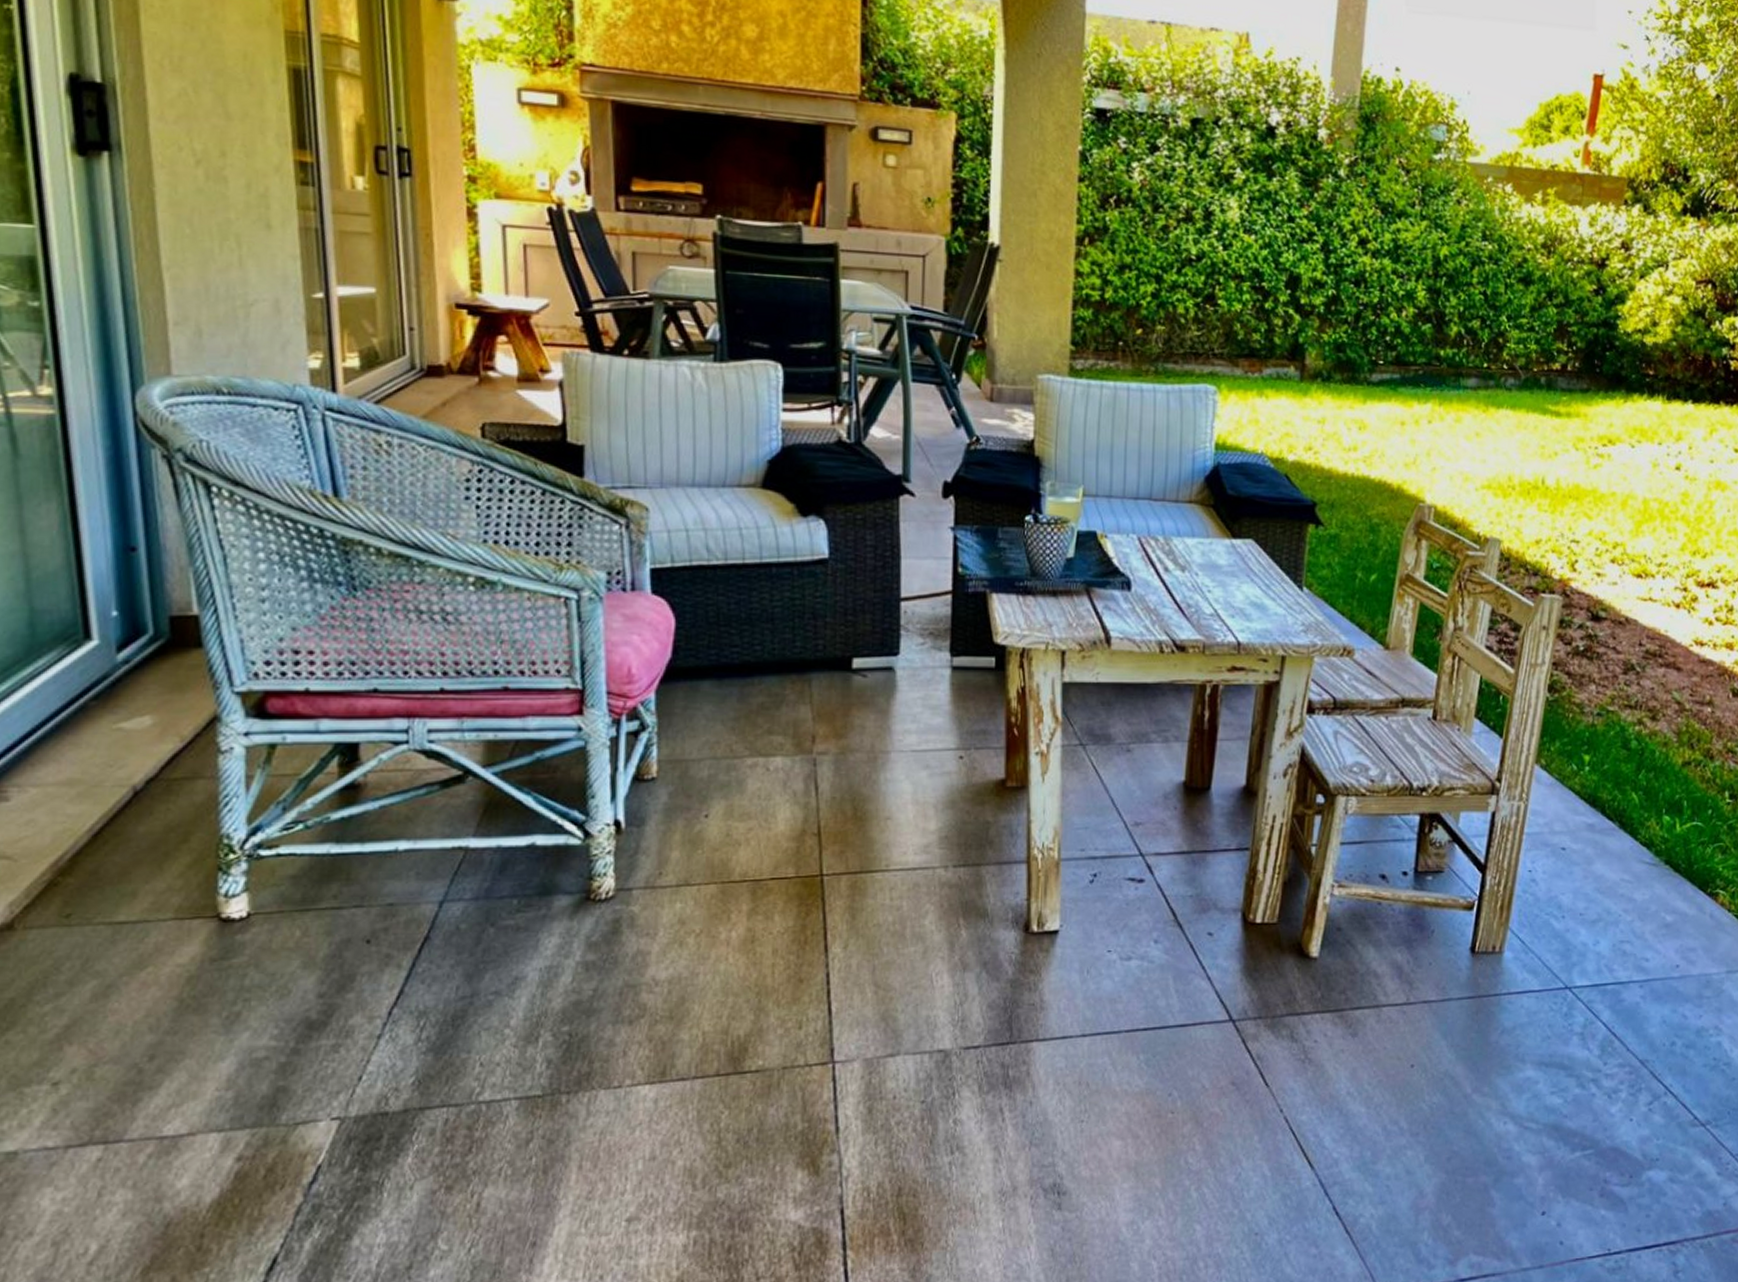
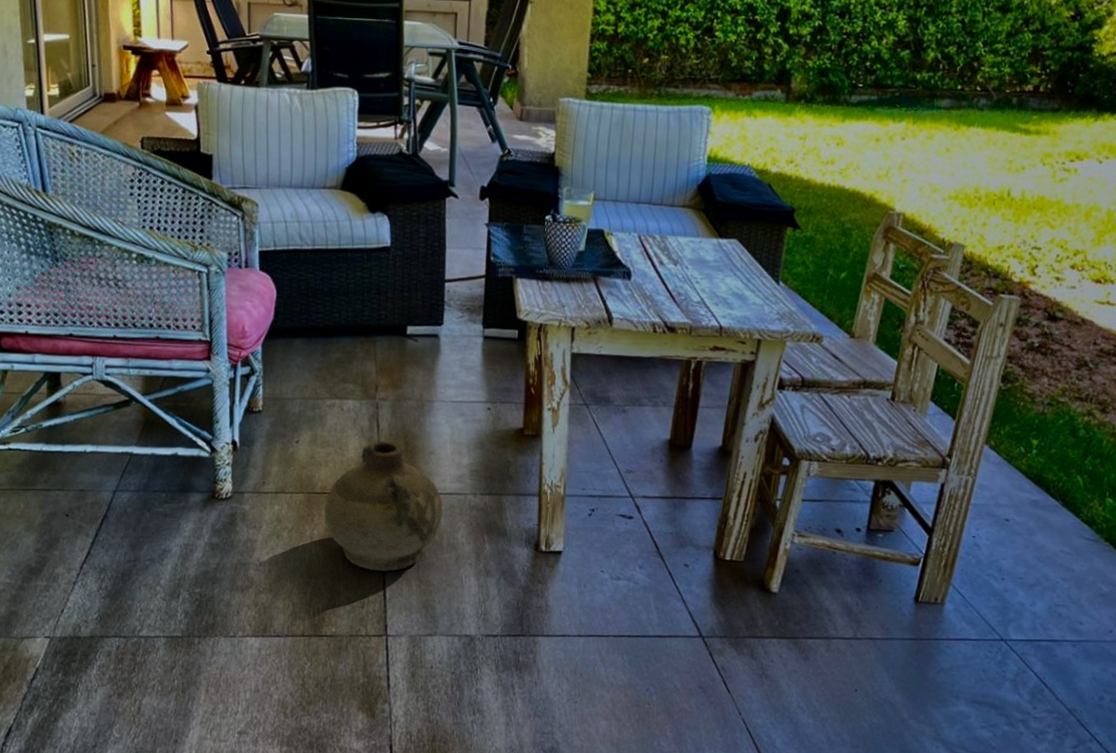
ceramic jug: none [745,807,906,978] -> present [324,441,444,571]

